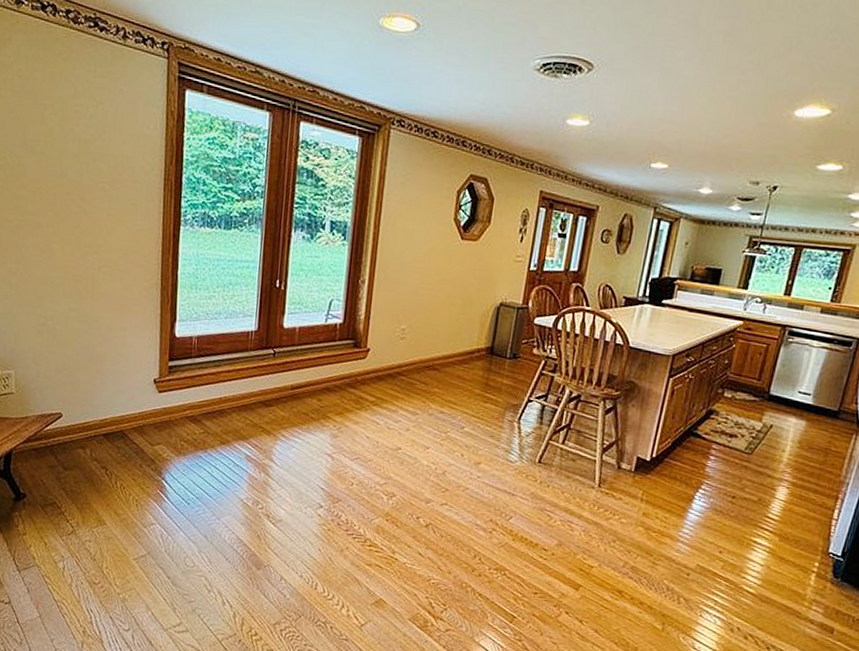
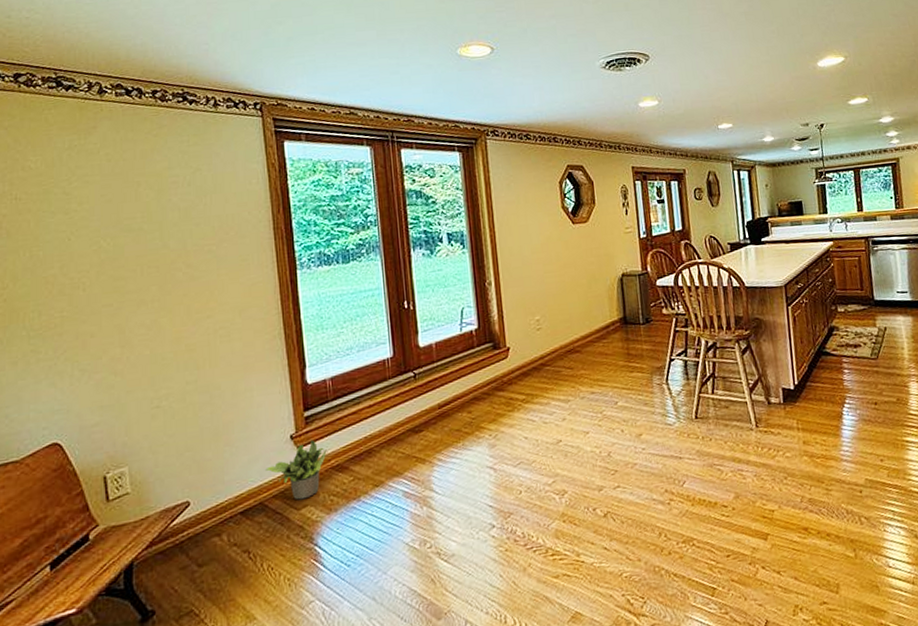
potted plant: none [129,388,184,438] -> present [265,439,327,500]

